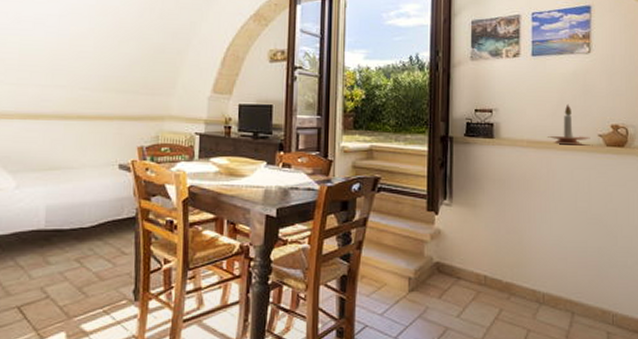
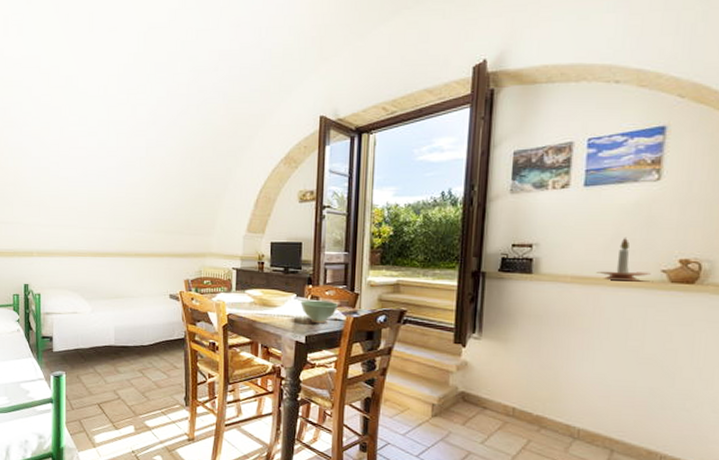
bowl: none [271,168,311,193] -> present [300,300,338,323]

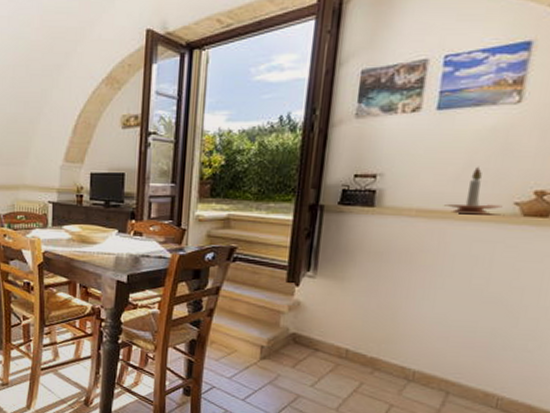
bowl: present [300,300,338,323] -> none [122,236,163,261]

